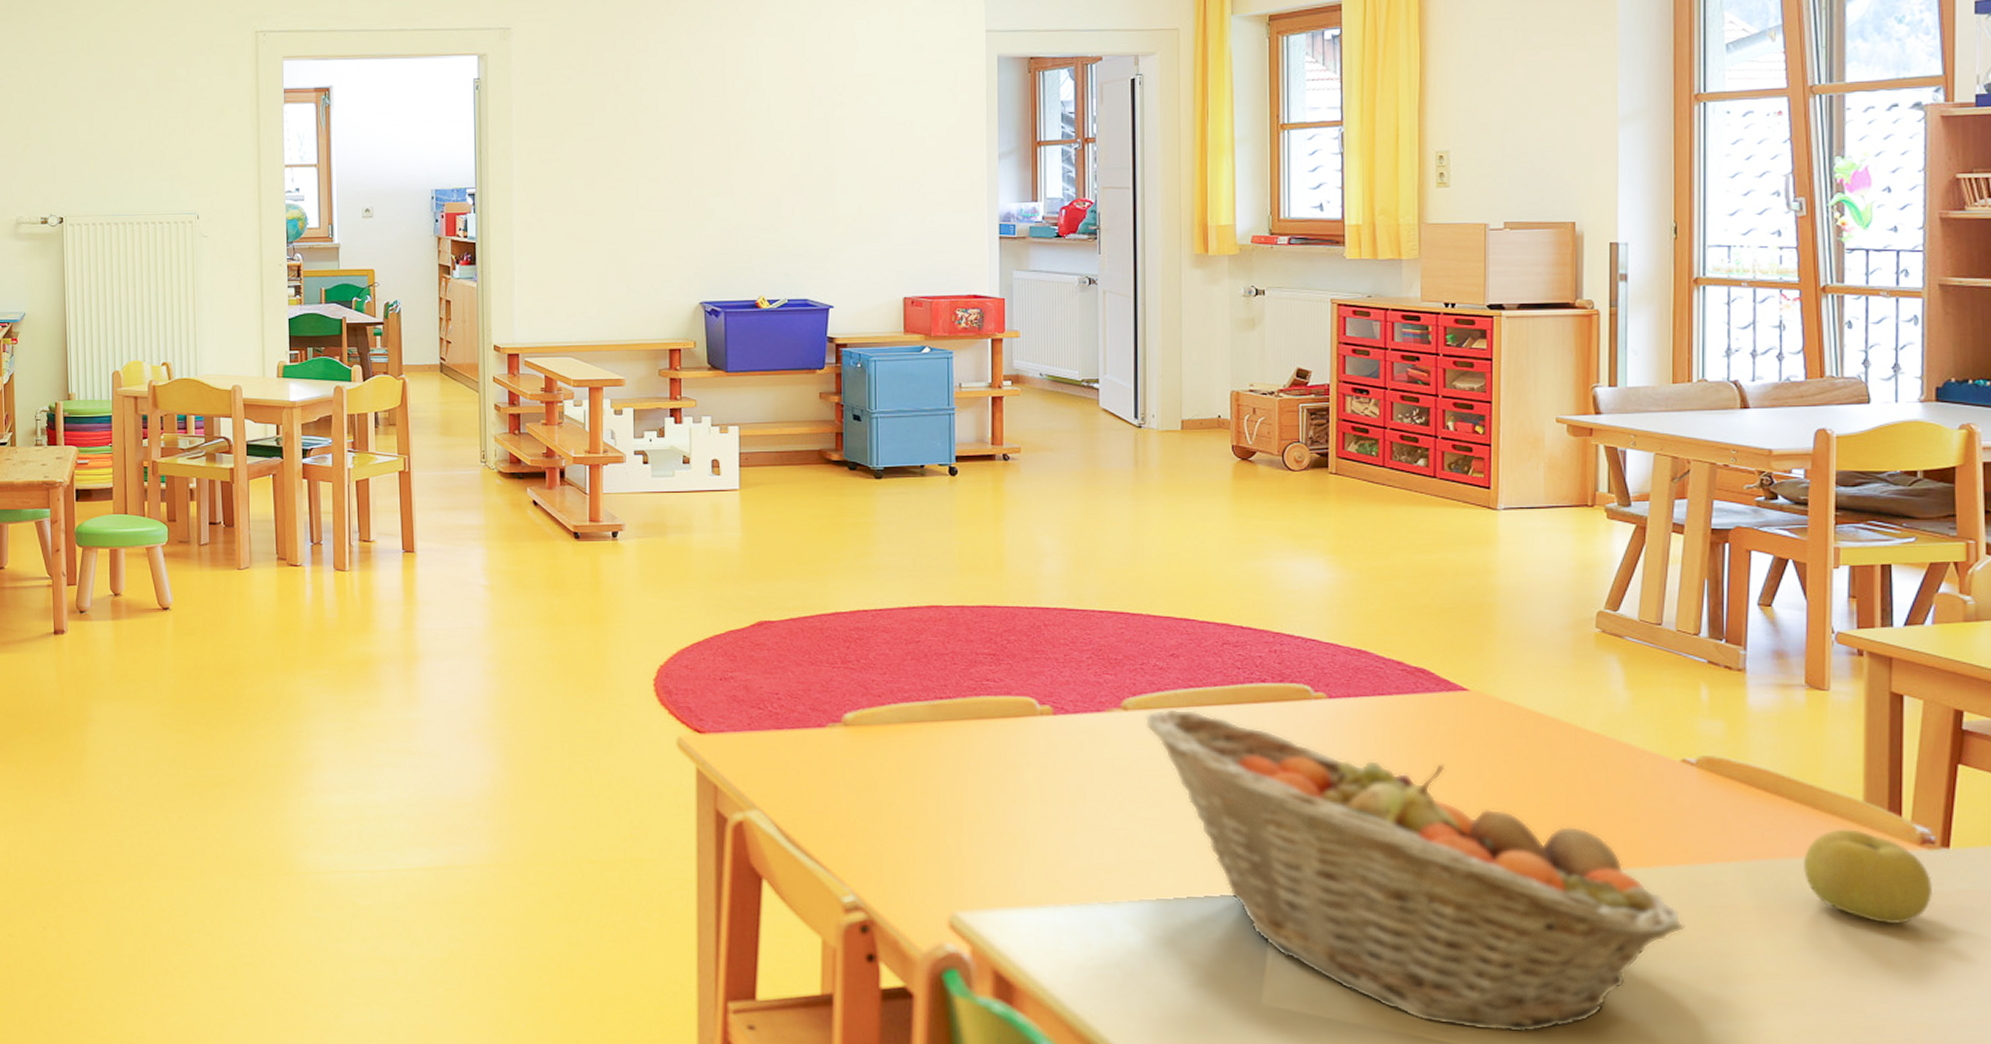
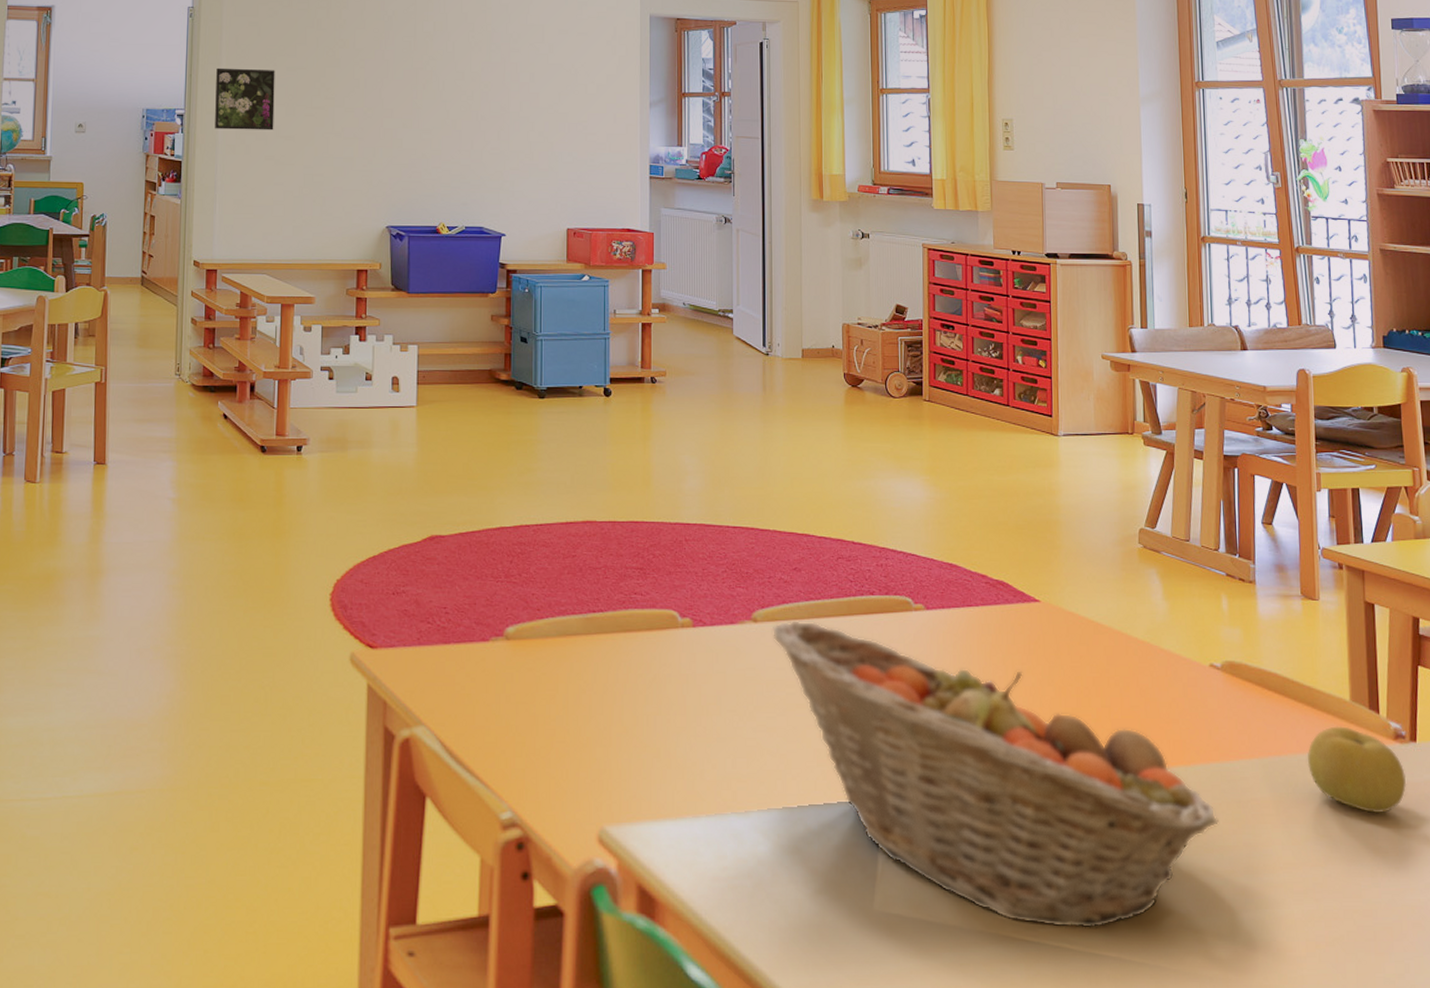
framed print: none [508,141,573,207] -> present [215,67,275,131]

